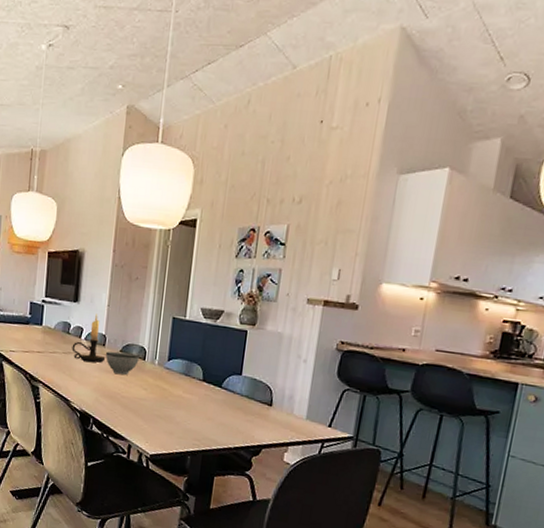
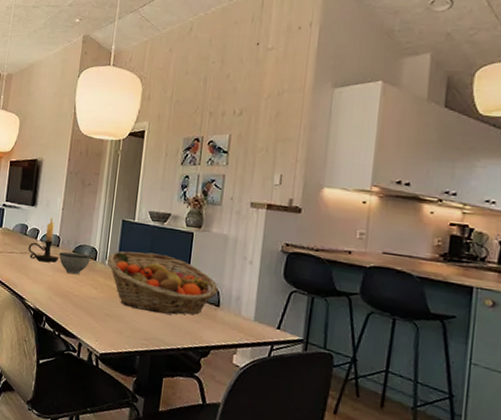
fruit basket: none [156,350,272,415] -> present [107,251,218,315]

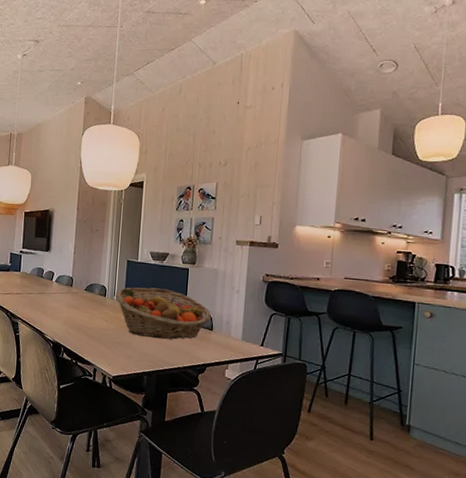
candle holder: present [28,216,60,263] -> none [45,260,73,300]
bowl: present [59,251,91,274] -> none [73,290,101,309]

